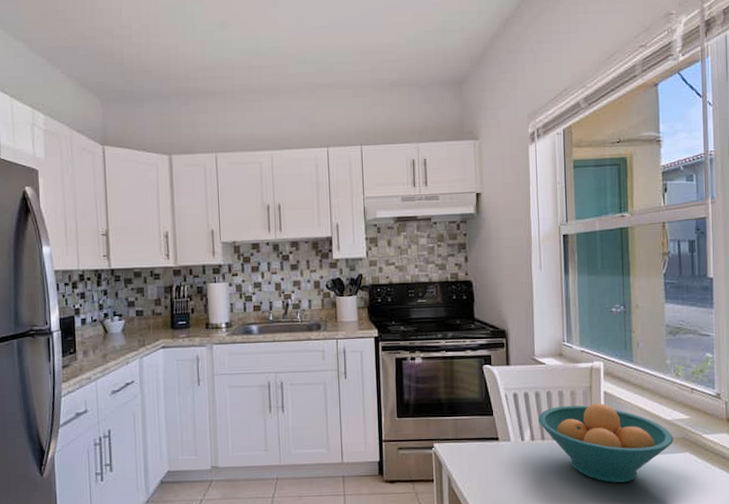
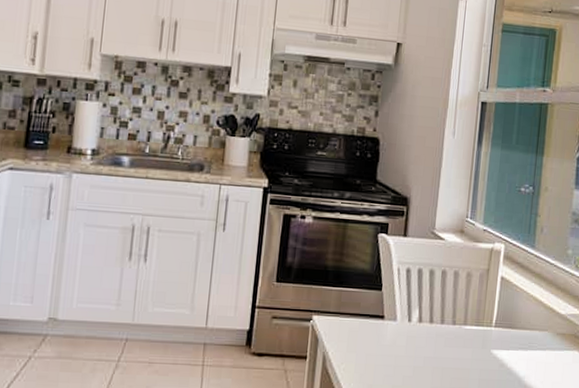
fruit bowl: present [538,403,674,483] -> none [429,287,565,378]

